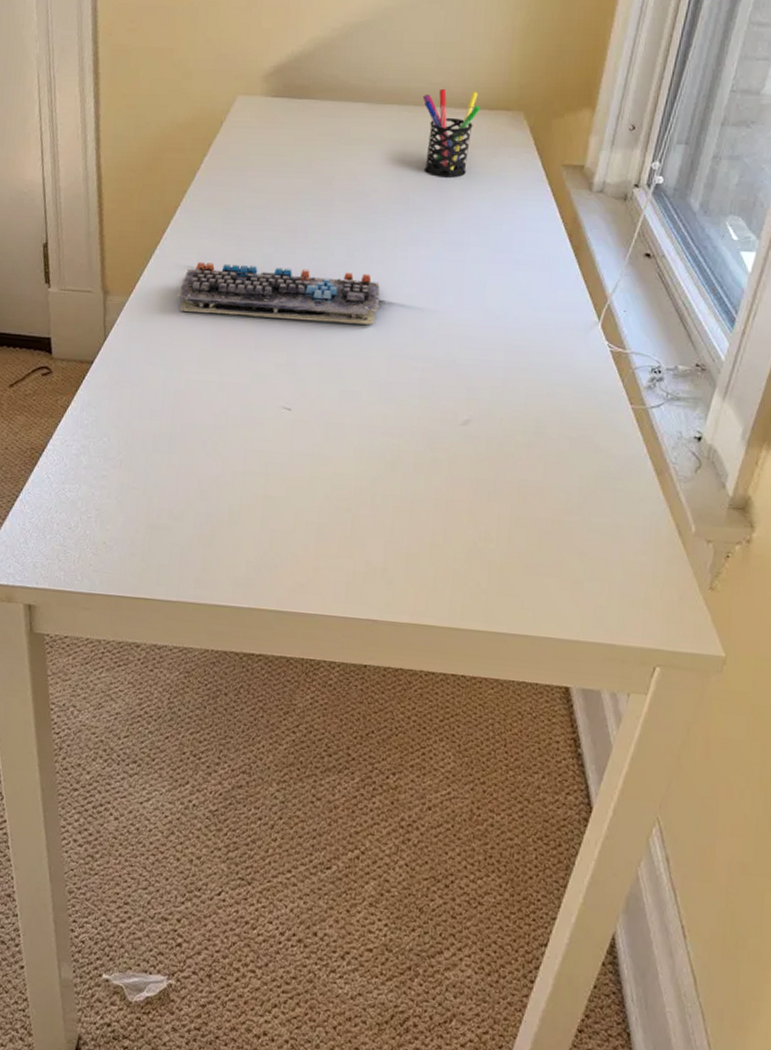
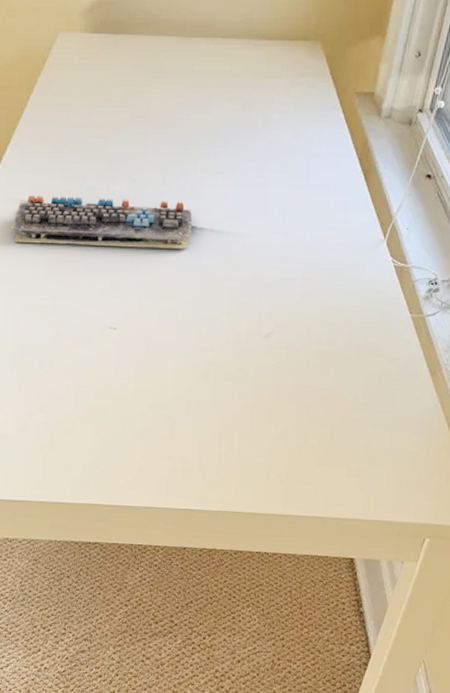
pen holder: present [422,88,480,179] -> none [228,20,281,109]

